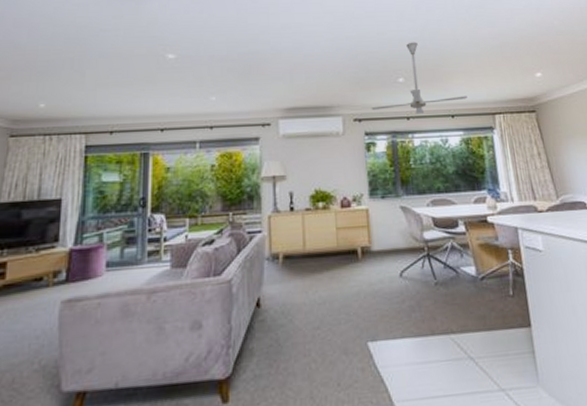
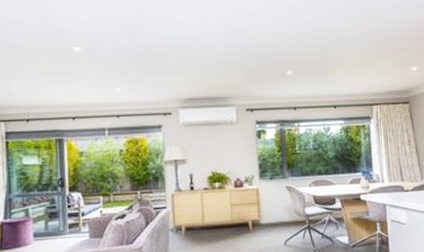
ceiling fan: present [371,42,467,115] -> none [262,36,349,105]

